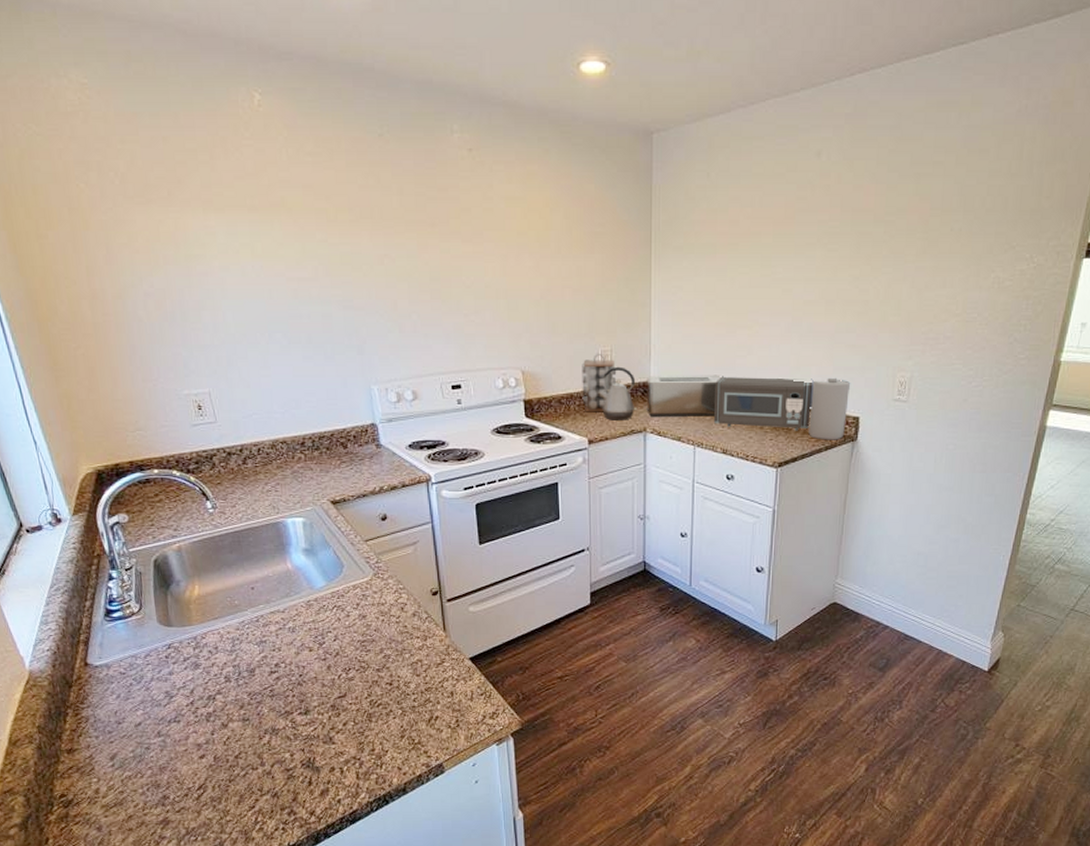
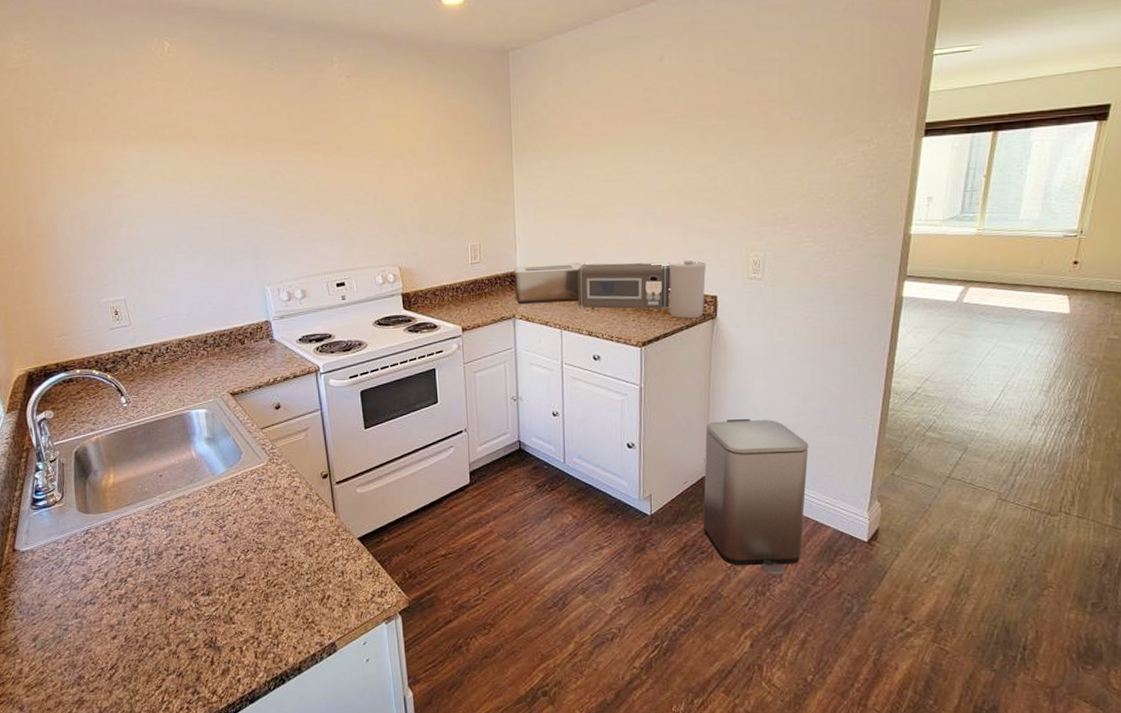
spice rack: present [582,353,617,412] -> none [453,247,486,303]
kettle: present [597,366,637,420] -> none [468,259,506,309]
pedal bin: none [827,545,939,702] -> present [703,418,809,575]

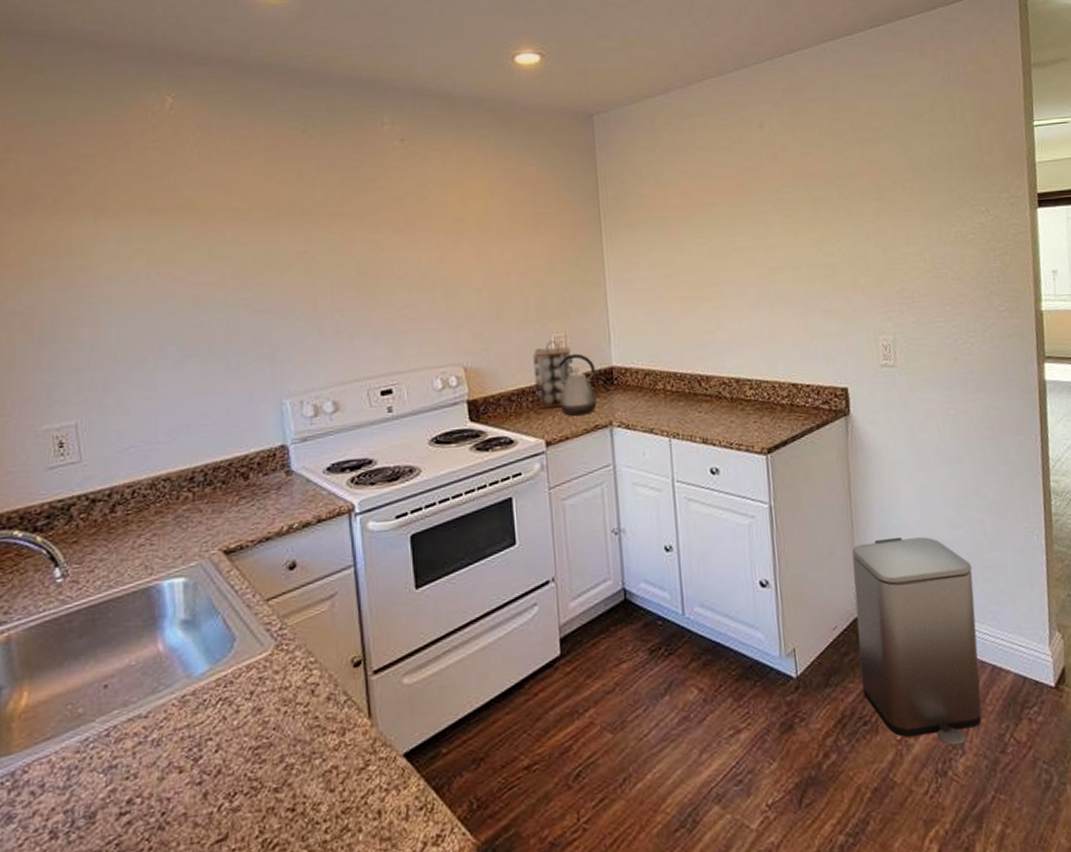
spice rack: none [453,247,486,303] -> present [533,340,575,409]
kettle: none [468,259,506,309] -> present [552,353,600,416]
toaster: present [513,263,585,304] -> none [608,355,693,408]
microwave: present [577,262,670,312] -> none [685,351,795,412]
paper towel holder: present [669,260,706,319] -> none [791,346,835,418]

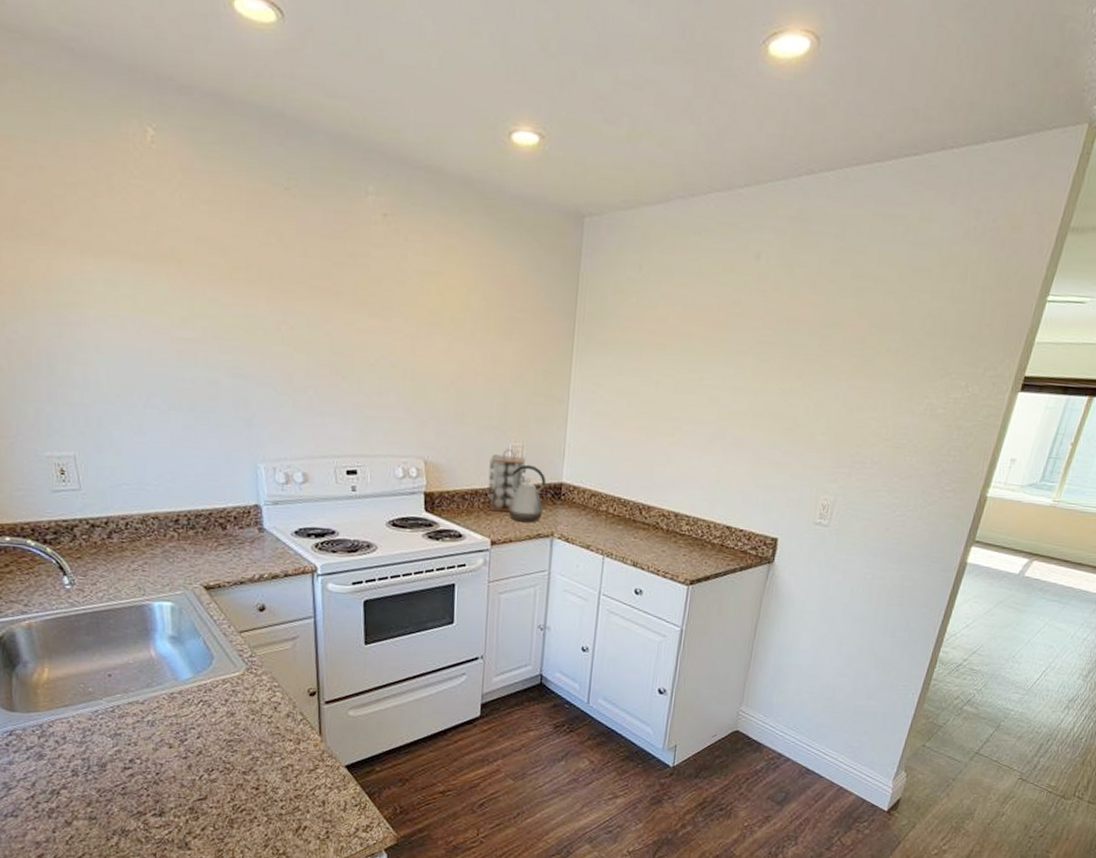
pedal bin: present [852,537,982,746] -> none [725,674,847,838]

